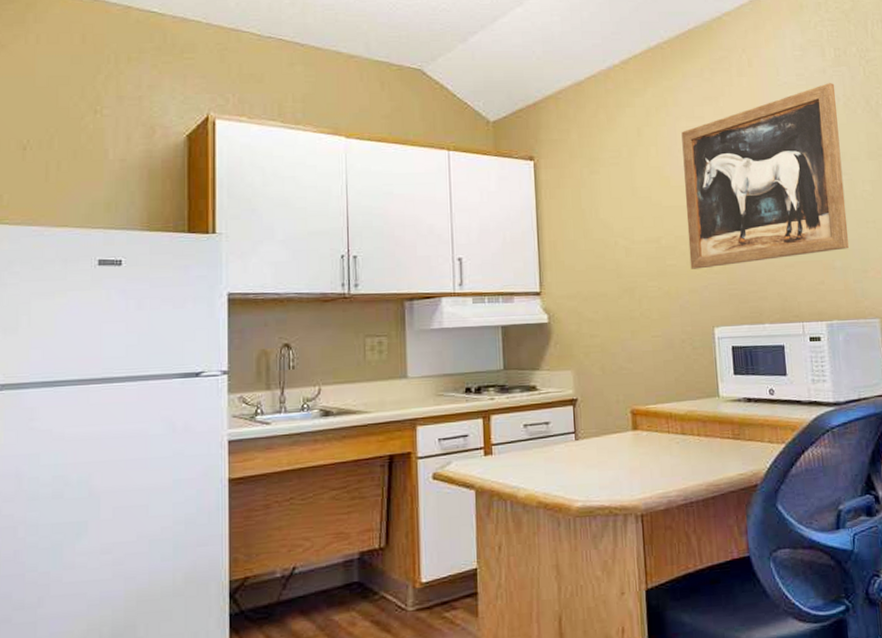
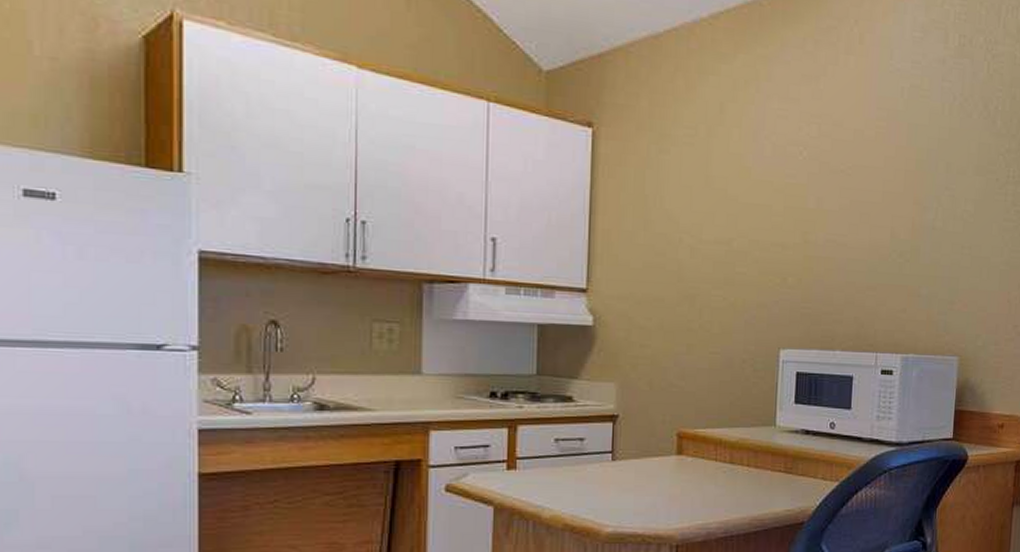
wall art: present [681,82,849,269] -> none [762,75,953,281]

